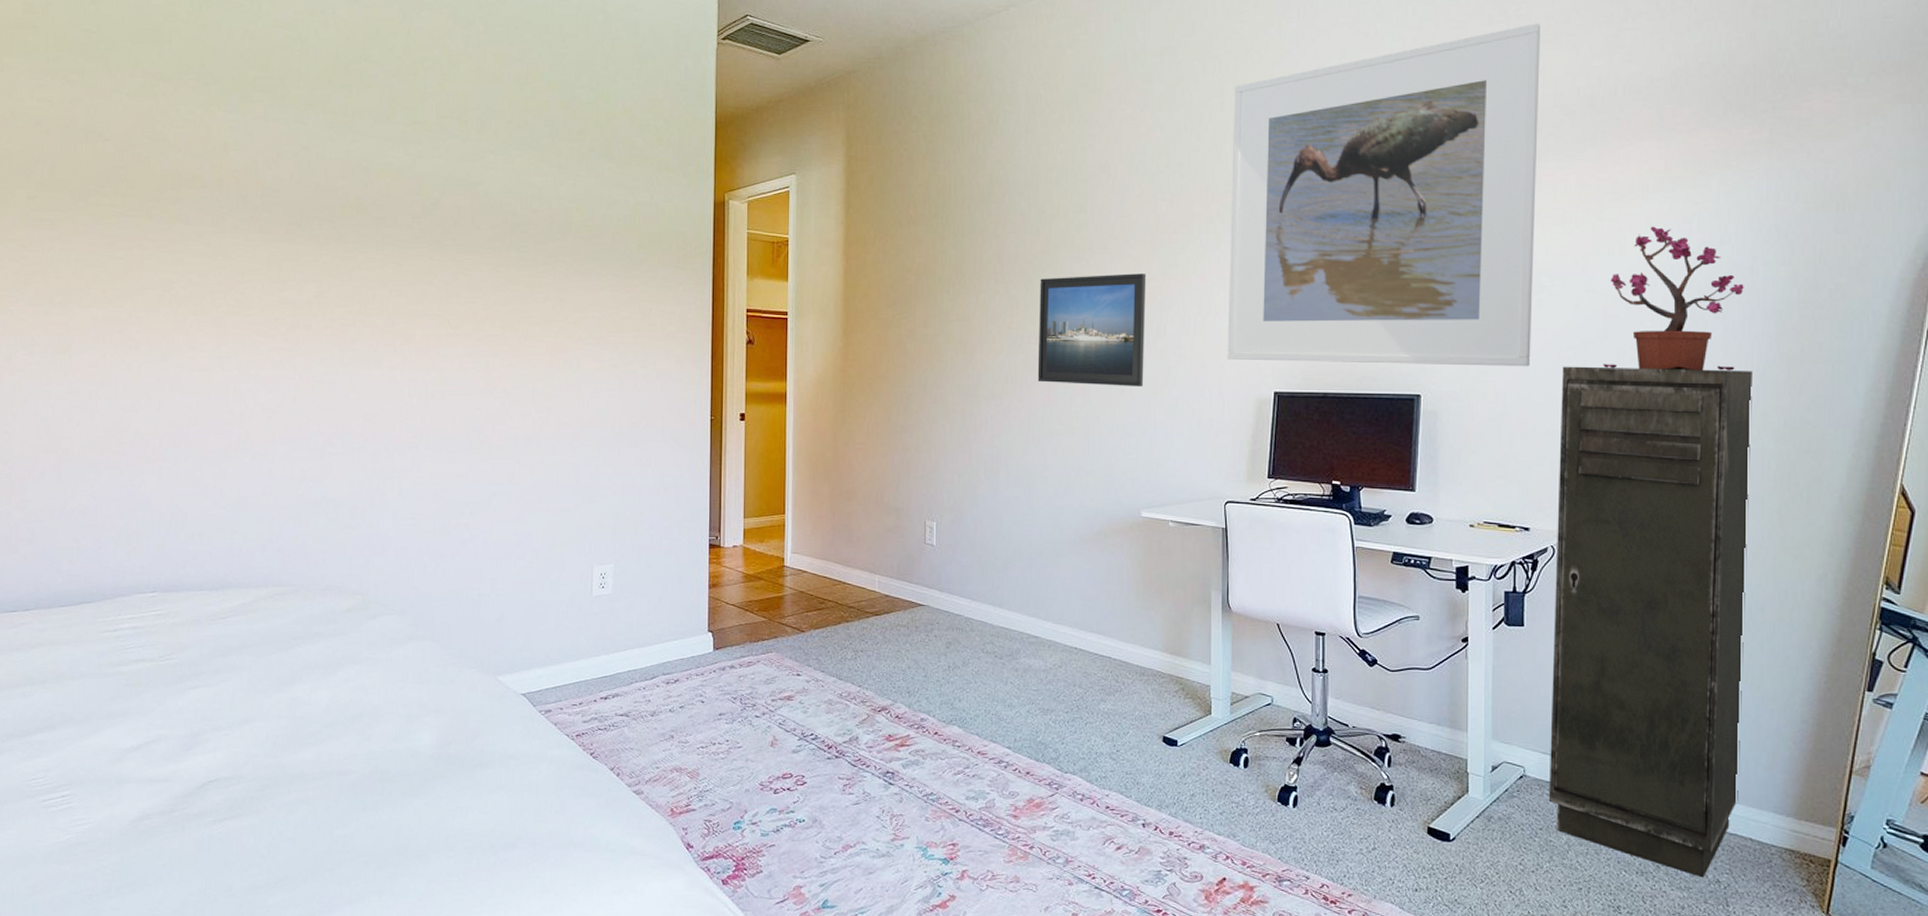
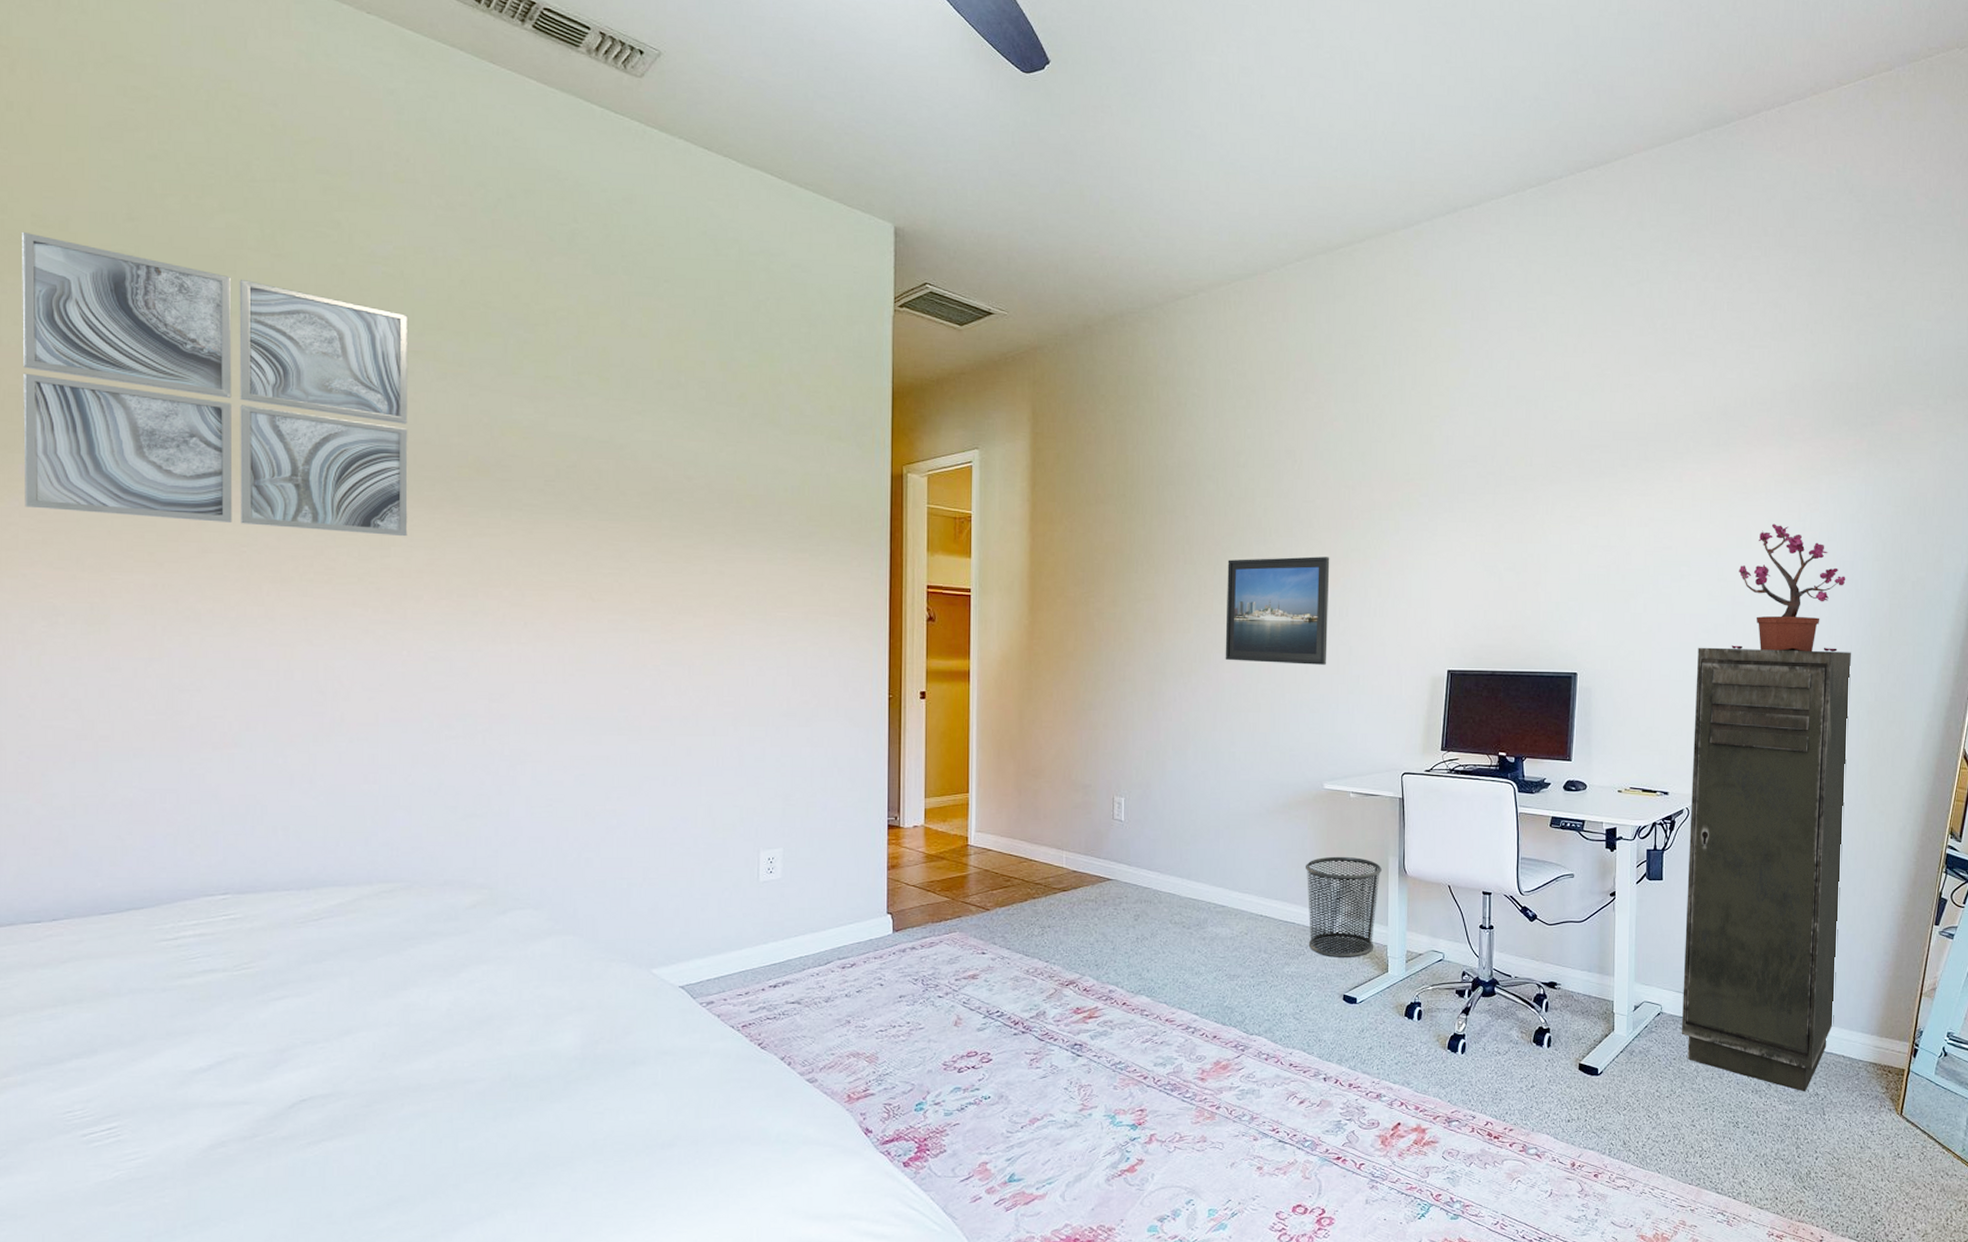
wall art: none [12,18,304,272] -> present [22,231,409,537]
waste bin: none [1121,588,1204,697] -> present [1305,856,1382,957]
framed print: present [1227,23,1540,367] -> none [1405,336,1683,648]

